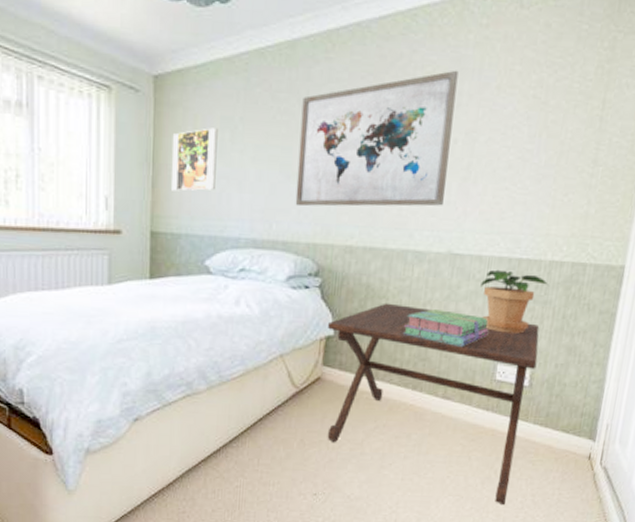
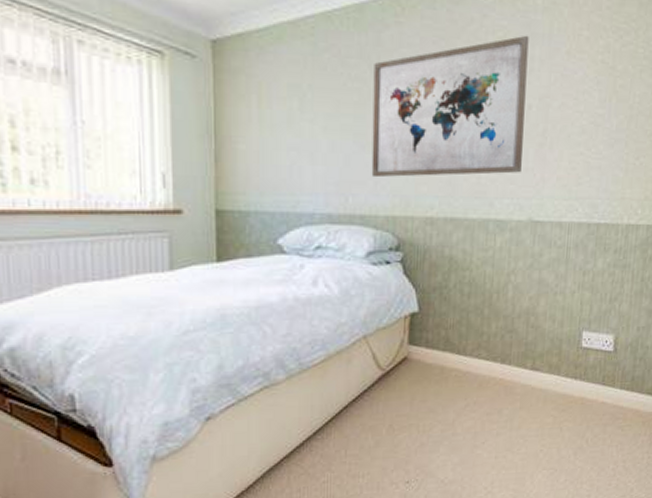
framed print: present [171,128,218,192] -> none [235,96,285,165]
side table: present [327,303,540,506] -> none [411,275,621,475]
stack of books: present [403,309,489,346] -> none [489,279,573,315]
potted plant: present [480,269,549,334] -> none [562,235,627,299]

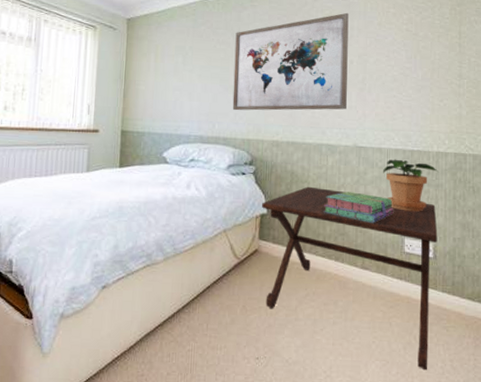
side table: none [411,275,621,475] -> present [261,186,438,371]
stack of books: none [489,279,573,315] -> present [324,192,394,223]
potted plant: none [562,235,627,299] -> present [383,159,438,212]

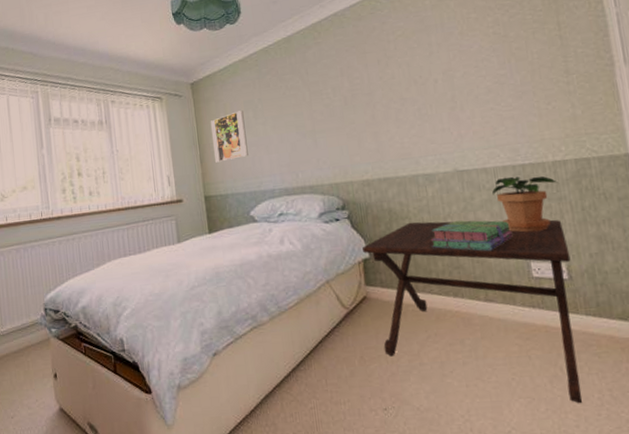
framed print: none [138,54,173,100] -> present [210,110,248,163]
wall art: present [232,12,349,111] -> none [303,28,439,156]

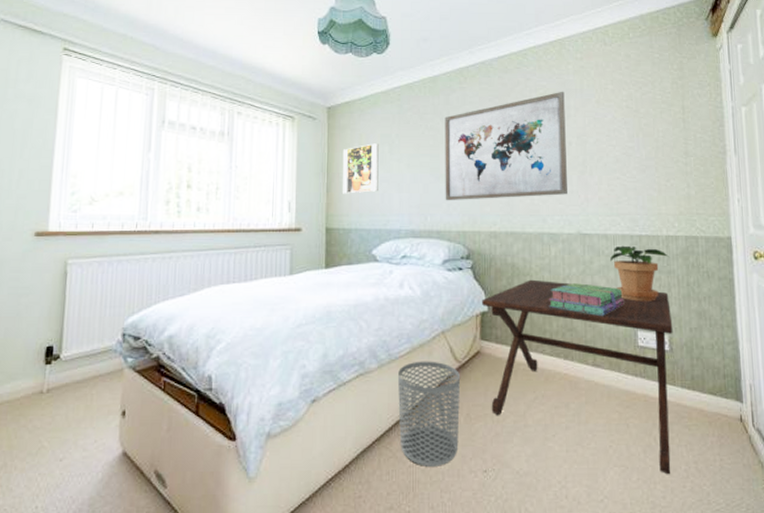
waste bin: none [289,309,356,408] -> present [398,361,460,466]
wall art: none [303,28,439,156] -> present [445,91,567,201]

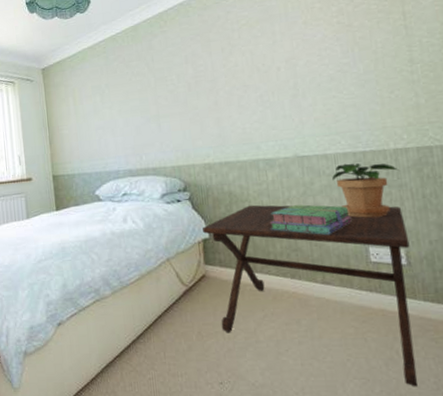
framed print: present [342,143,379,194] -> none [59,95,95,144]
waste bin: present [398,361,460,466] -> none [130,286,193,379]
wall art: present [445,91,567,201] -> none [149,18,280,140]

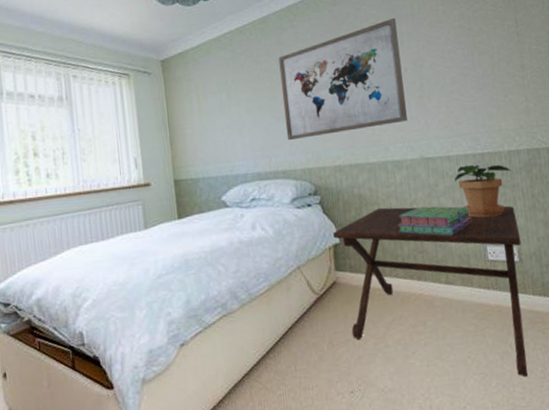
wall art: none [149,18,280,140] -> present [278,17,407,141]

